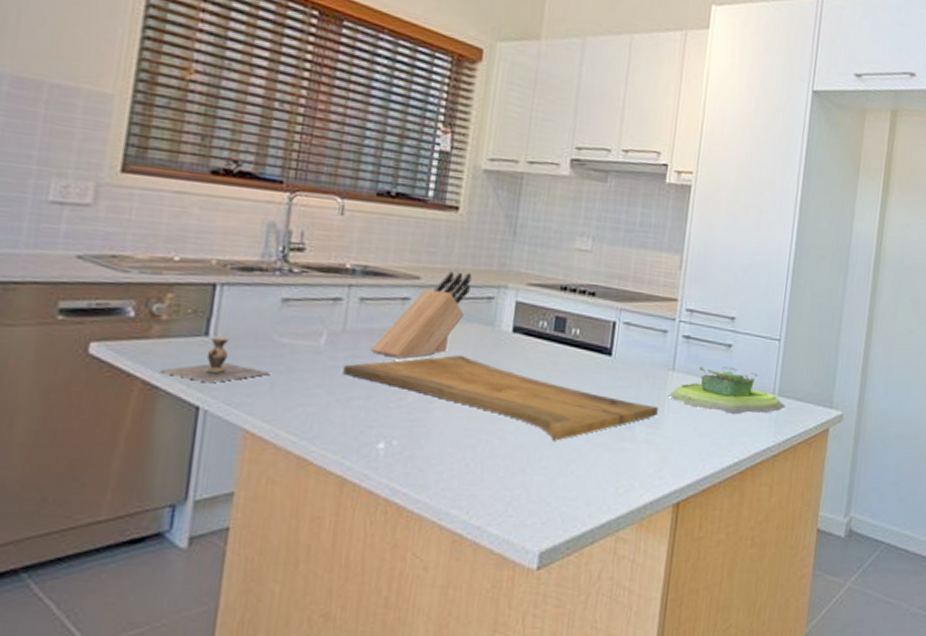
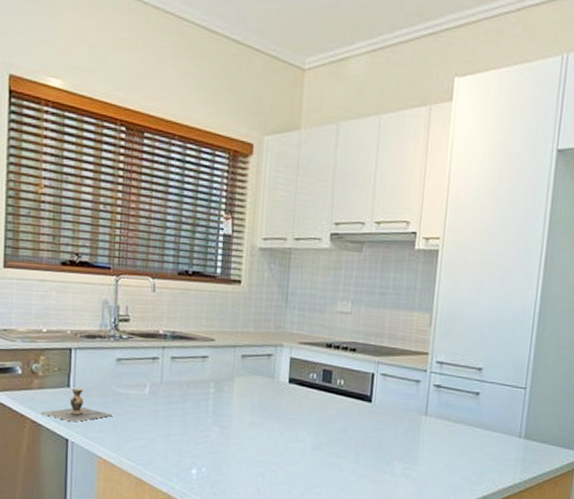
cutting board: present [343,355,658,441] -> none [163,401,413,472]
knife block: present [370,271,472,359] -> none [181,334,254,404]
plant pot: present [668,365,787,415] -> none [422,410,533,455]

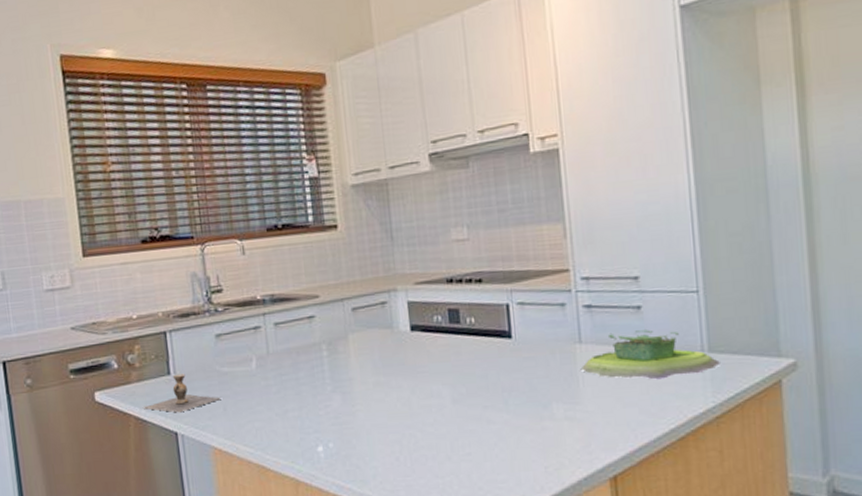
plant pot: none [422,410,533,455] -> present [580,330,722,380]

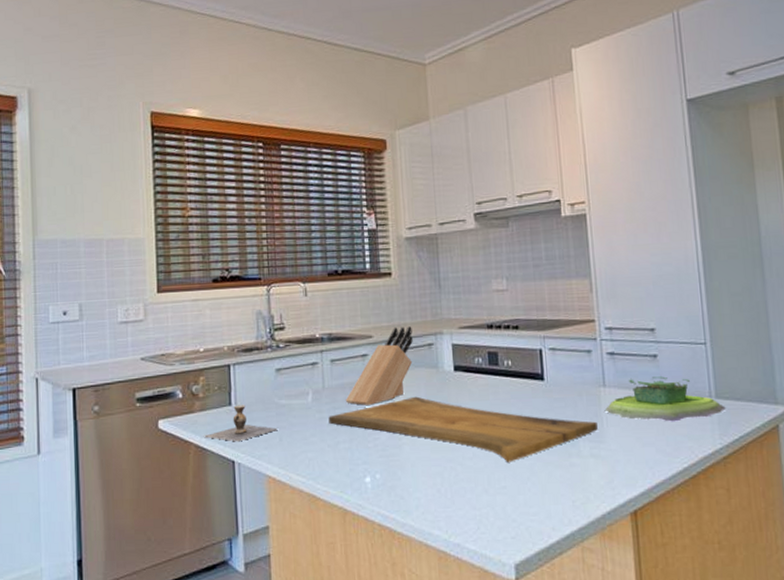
cutting board: none [275,359,573,428] -> present [328,396,598,463]
knife block: none [292,284,364,371] -> present [345,326,413,405]

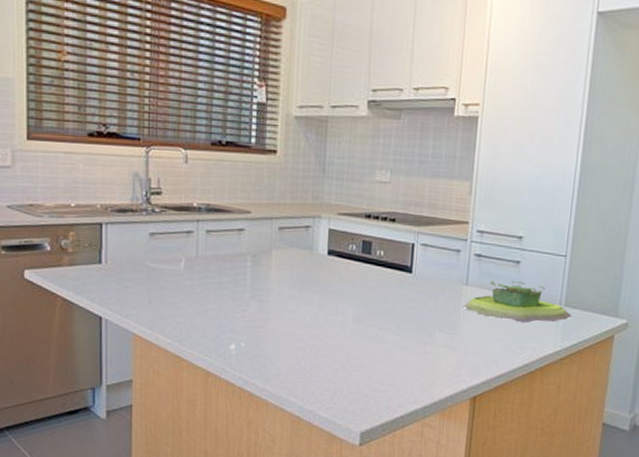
pottery: present [204,404,278,442] -> none [72,264,147,300]
cutting board: present [328,396,598,463] -> none [199,275,455,344]
knife block: present [345,326,413,405] -> none [217,206,291,278]

